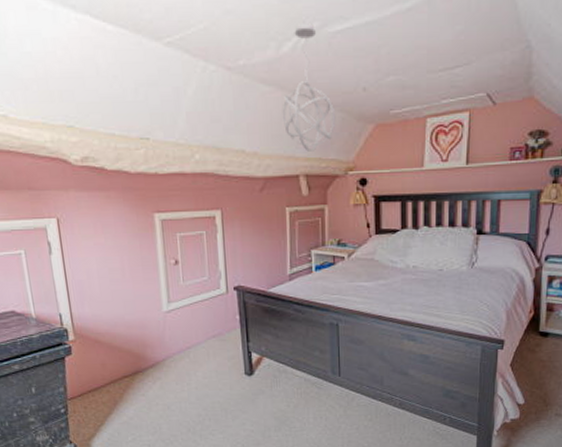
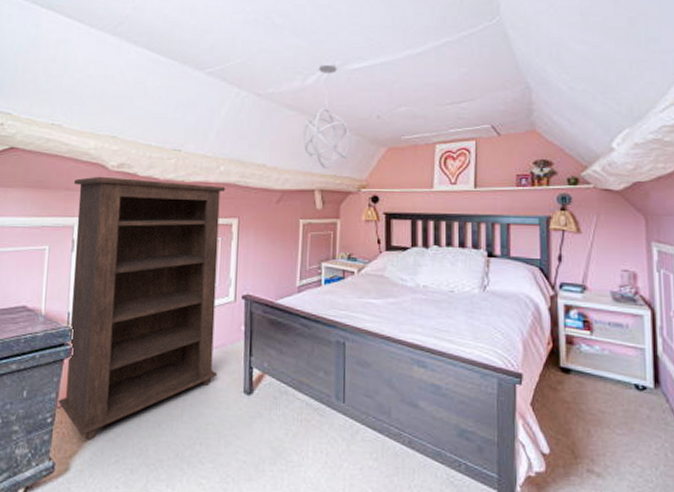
bookshelf: none [35,172,218,424] -> present [58,176,226,440]

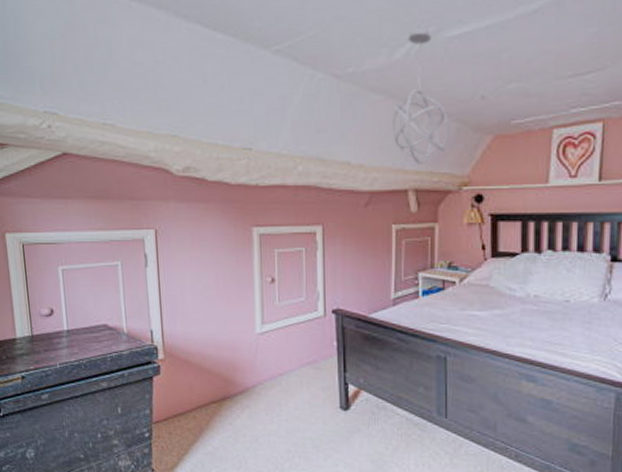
bookshelf: present [58,176,226,440] -> none [137,182,312,453]

